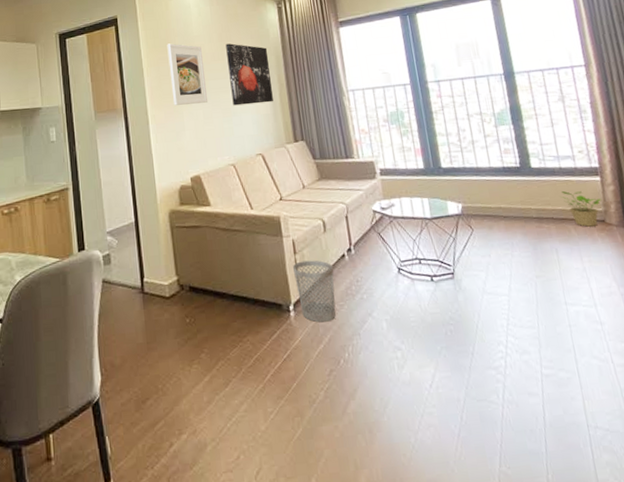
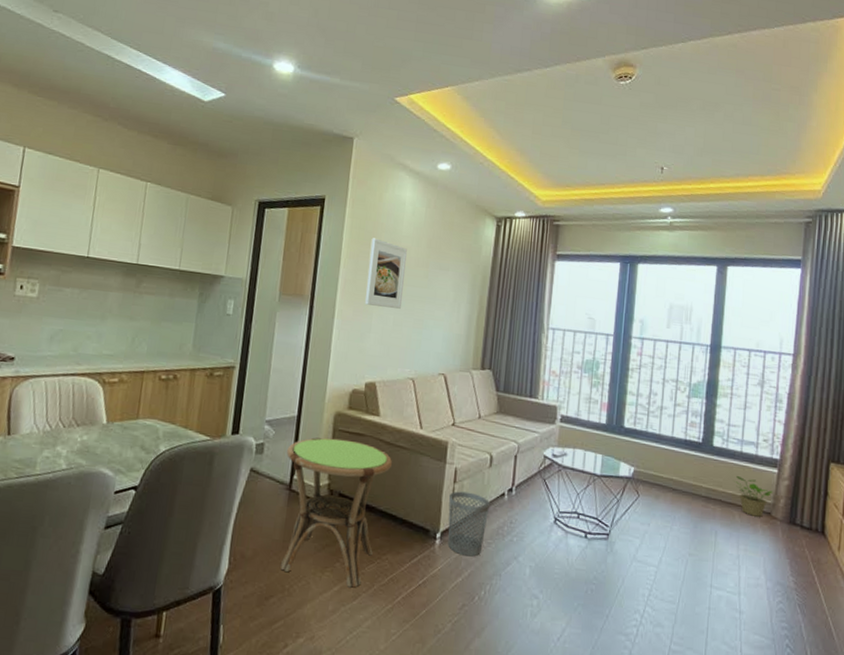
side table: none [132,234,234,376] -> present [280,437,393,588]
wall art: present [226,43,273,106] -> none [426,252,476,323]

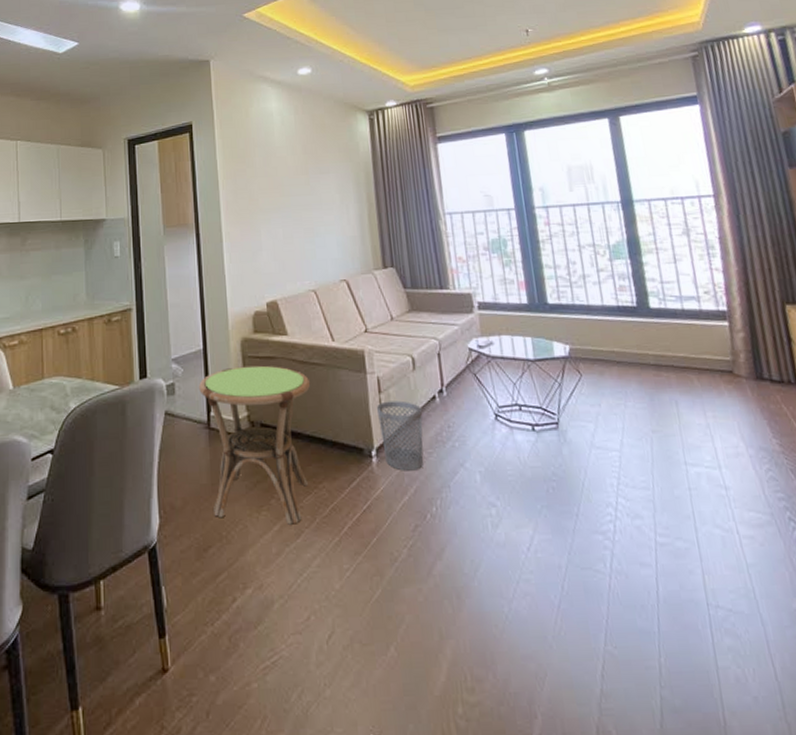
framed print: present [365,238,407,309] -> none [245,154,289,222]
potted plant: present [735,476,773,517] -> none [684,336,729,378]

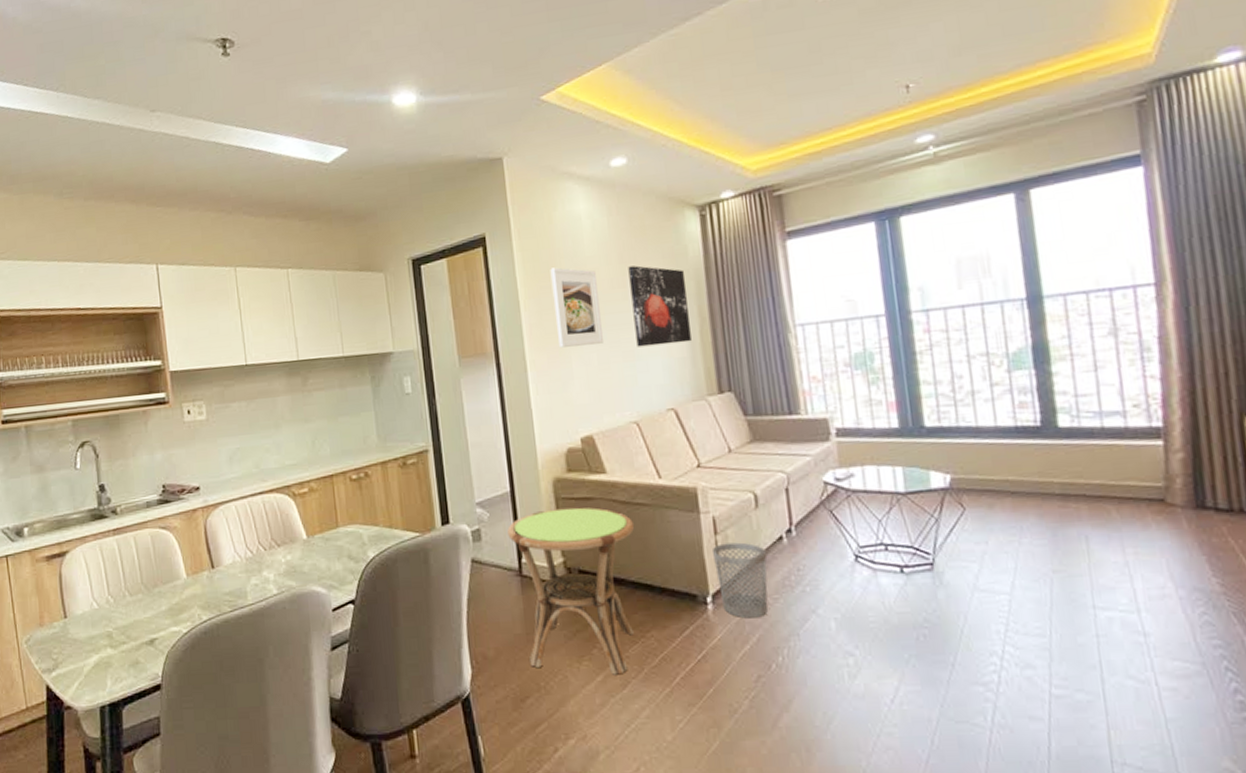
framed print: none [245,154,289,222] -> present [550,267,605,348]
wall art: none [310,156,361,226] -> present [628,265,692,347]

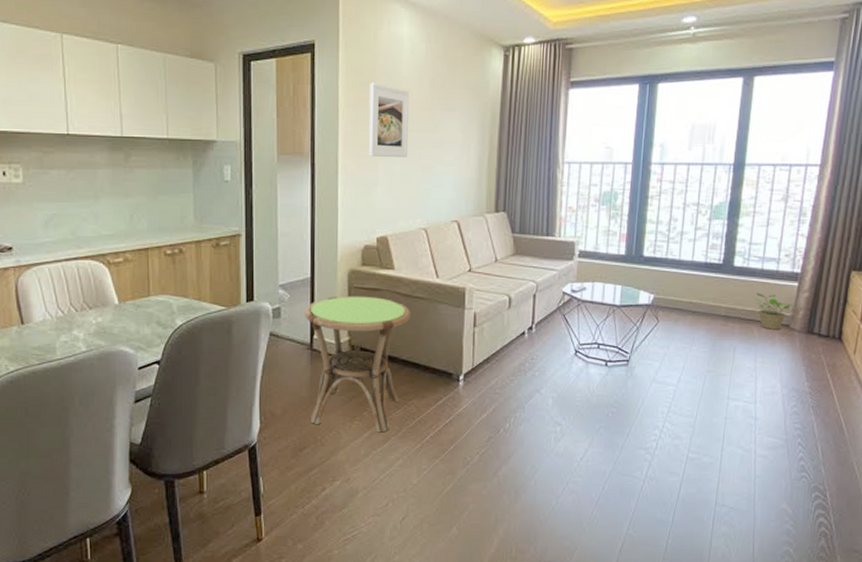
wall art: present [628,265,692,347] -> none [435,92,484,166]
wastebasket: present [711,542,768,619] -> none [469,334,510,394]
potted plant: none [1101,459,1162,508] -> present [755,293,792,330]

